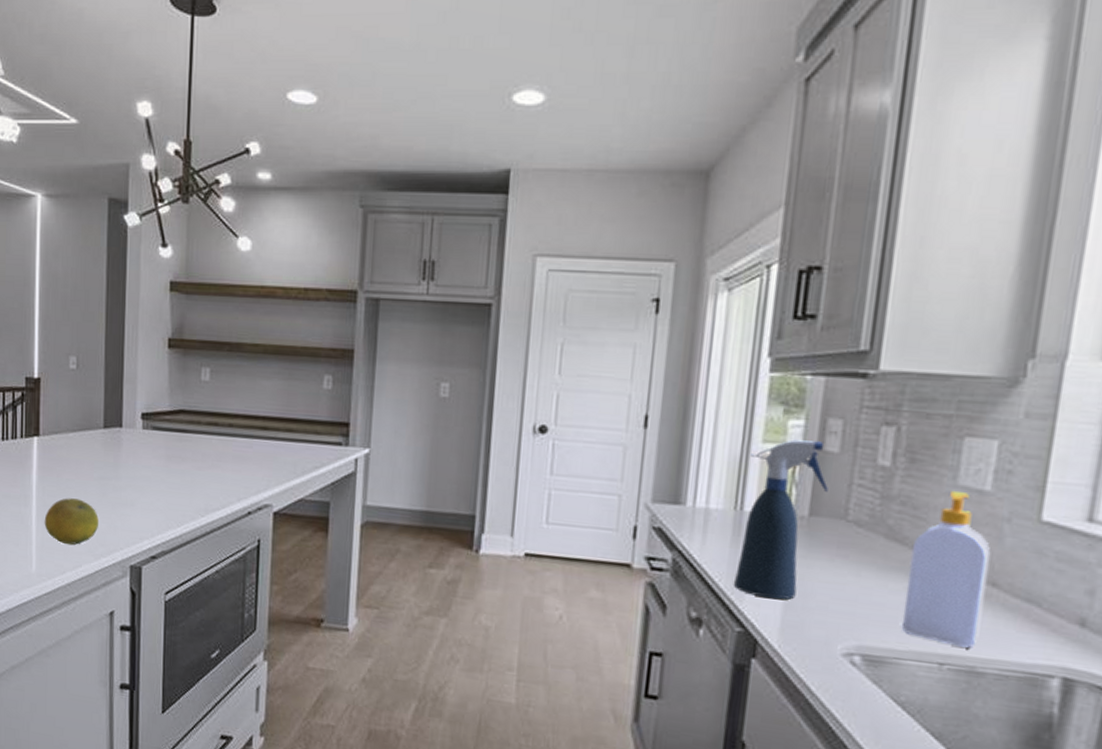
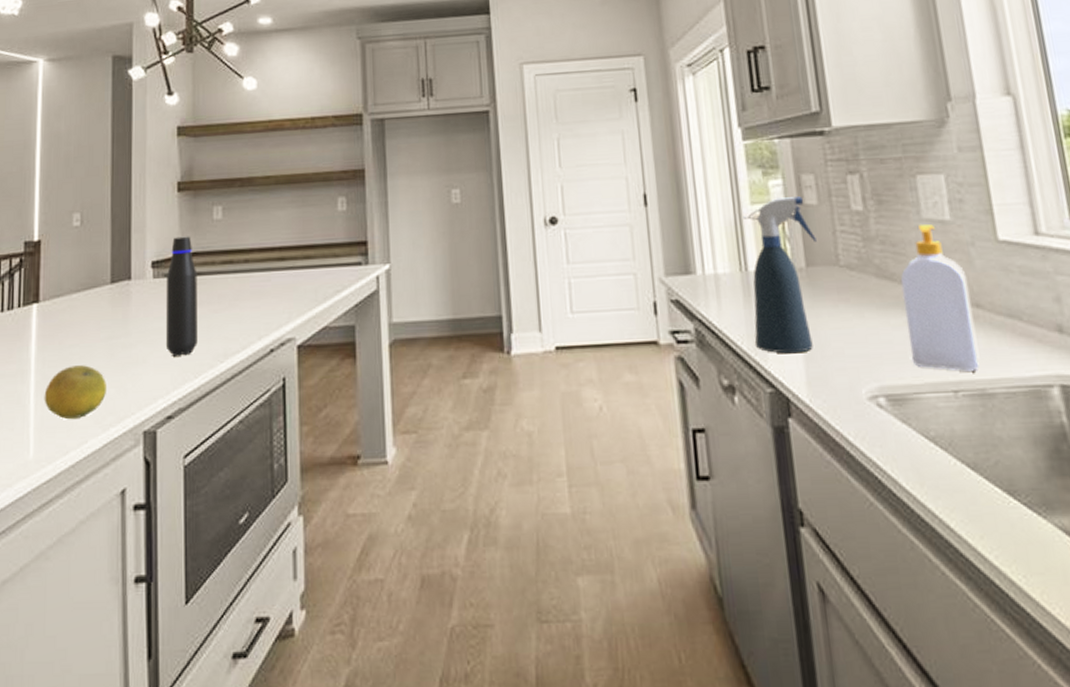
water bottle: none [152,392,184,505] -> present [165,236,197,356]

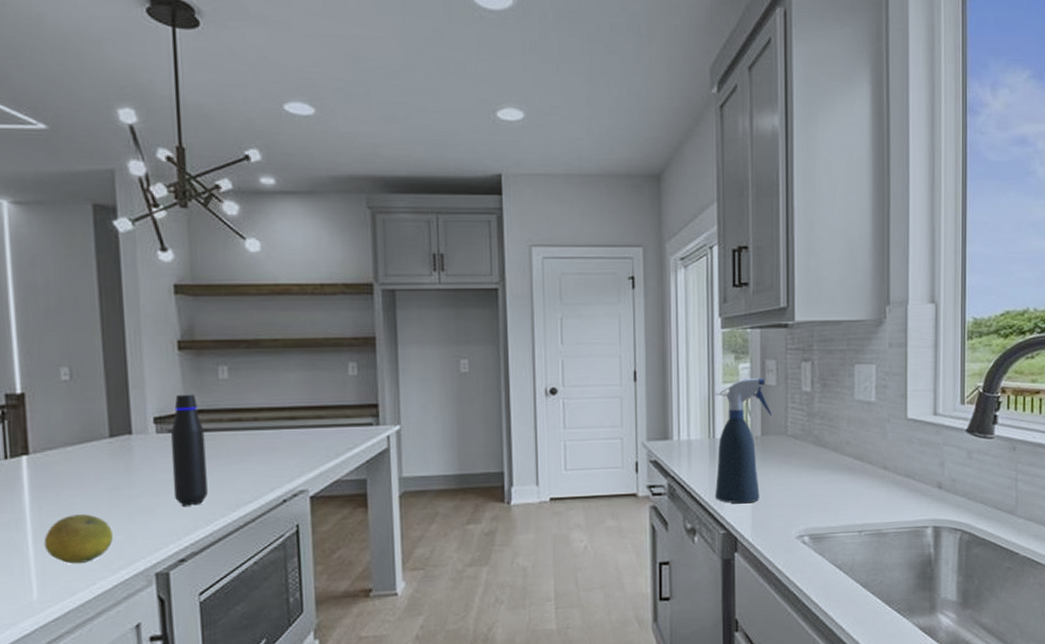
soap bottle: present [900,224,980,371] -> none [832,404,881,517]

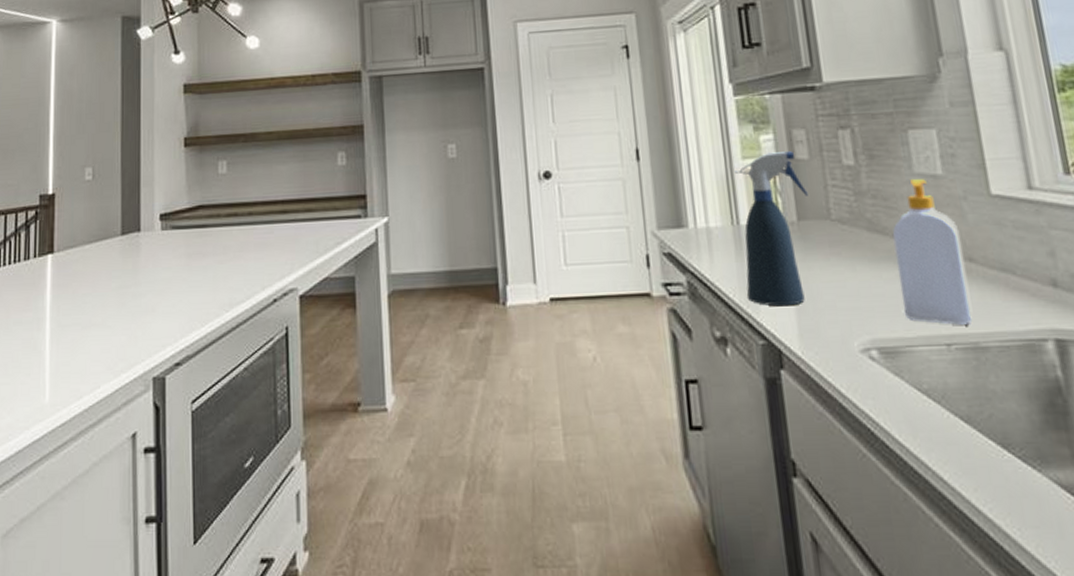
fruit: present [44,514,114,564] -> none [59,313,119,366]
water bottle: present [170,394,208,506] -> none [173,189,204,306]
soap bottle: none [832,404,881,517] -> present [892,178,973,325]

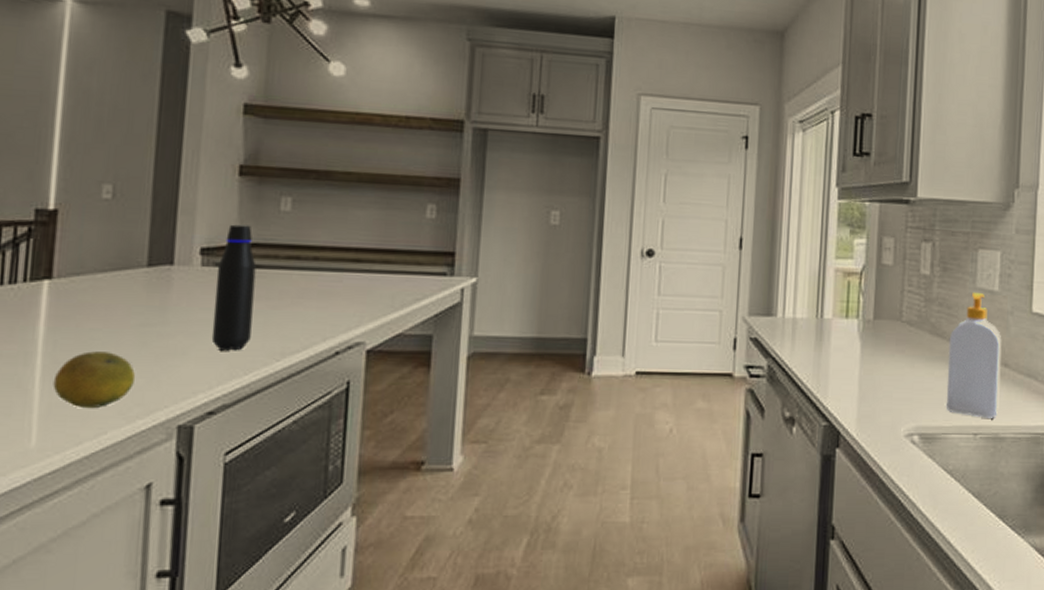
fruit: none [59,313,119,366] -> present [53,351,136,409]
water bottle: none [173,189,204,306] -> present [211,224,256,351]
spray bottle: present [735,151,808,307] -> none [819,255,886,394]

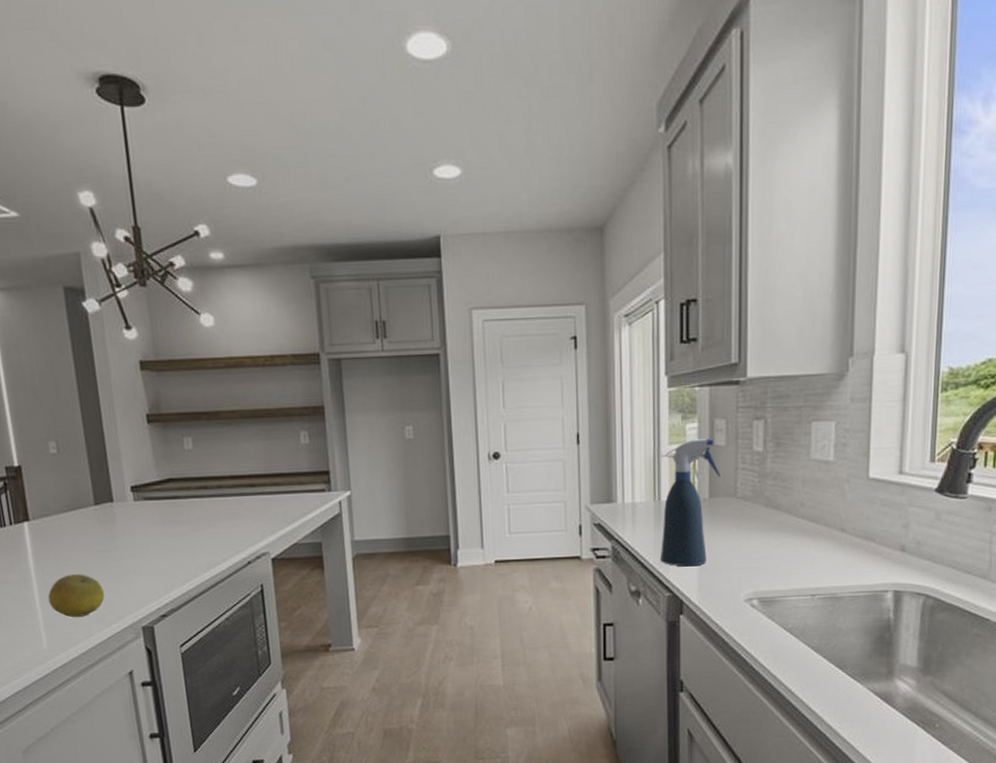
water bottle: present [211,224,256,351] -> none [145,464,182,567]
spray bottle: none [819,255,886,394] -> present [661,438,721,567]
soap bottle: present [946,292,1002,418] -> none [783,463,838,580]

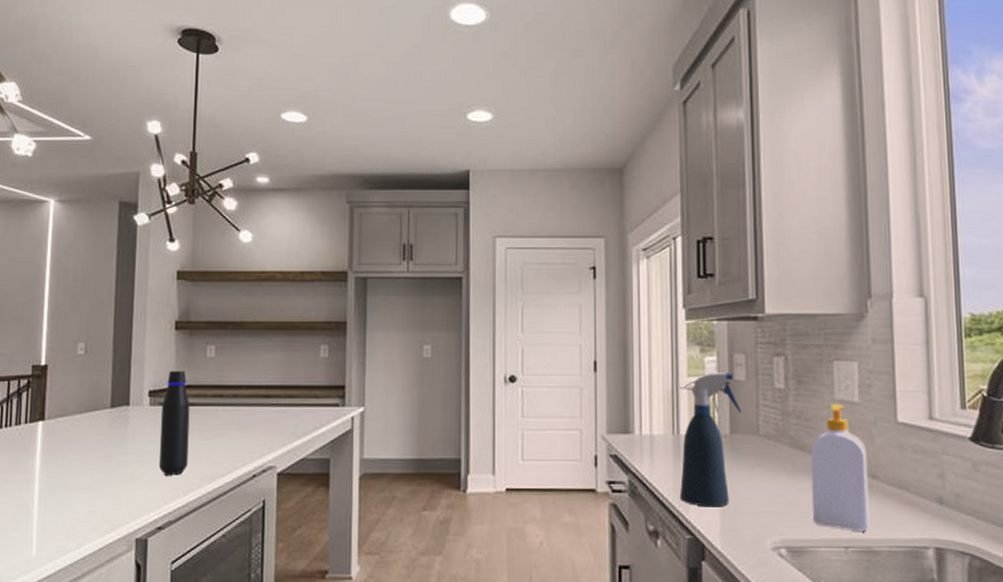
fruit: present [48,574,105,618] -> none [46,478,105,525]
water bottle: none [145,464,182,567] -> present [158,370,190,476]
soap bottle: none [783,463,838,580] -> present [810,403,870,531]

